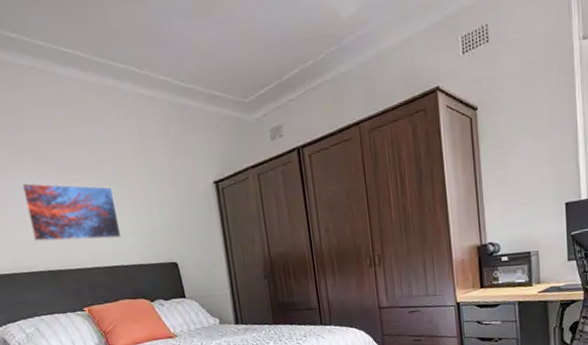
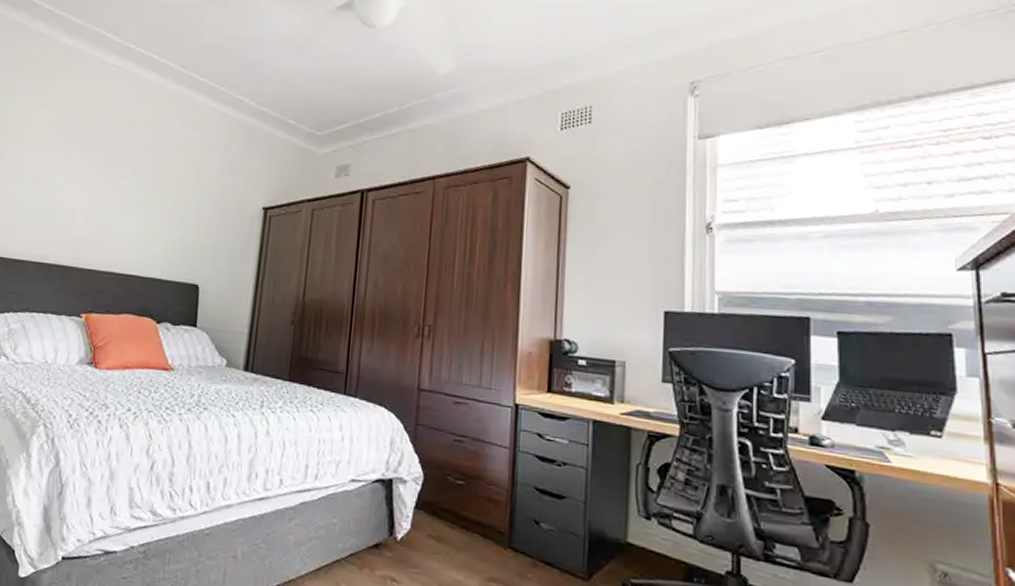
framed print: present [21,183,122,242] -> none [55,170,155,246]

